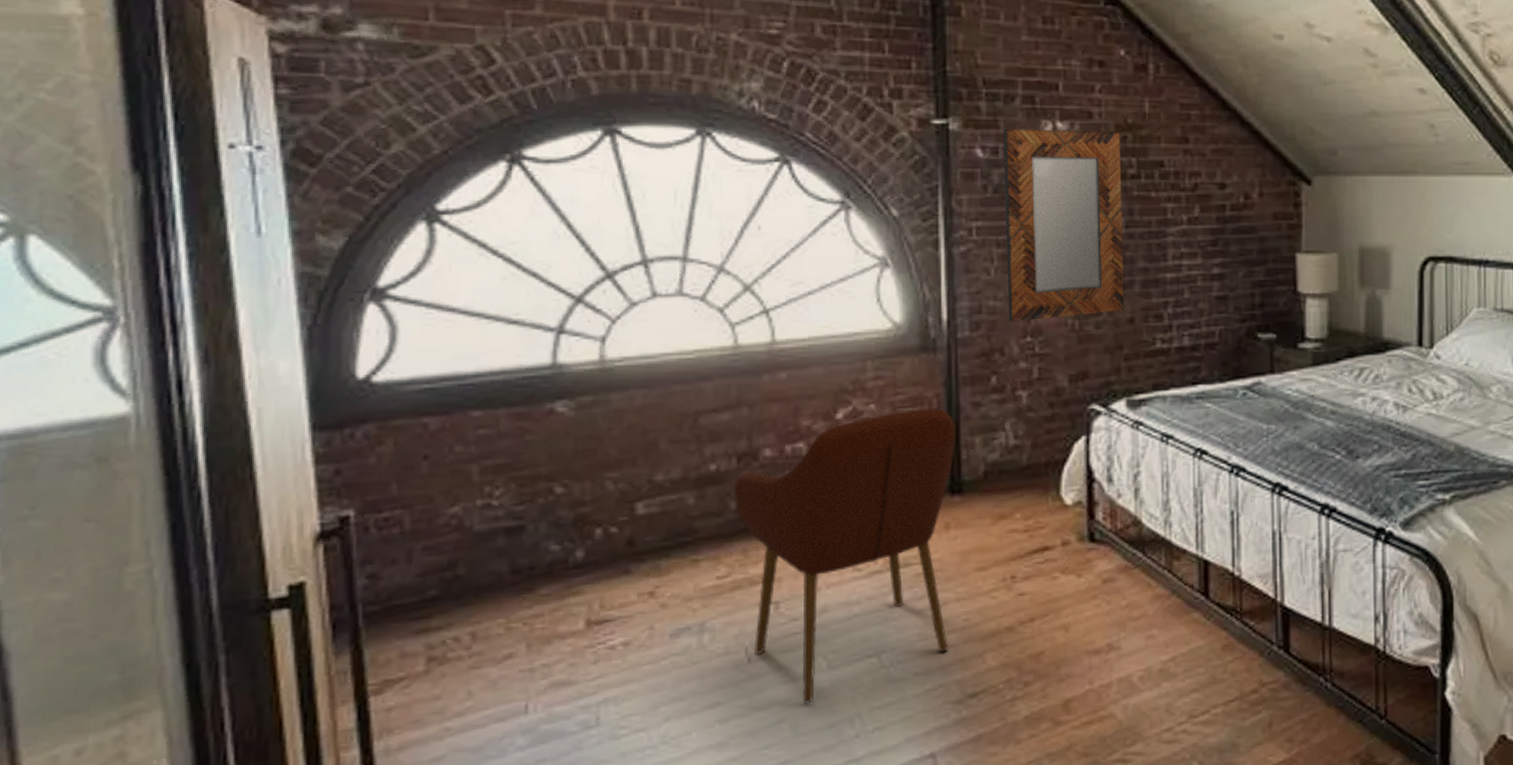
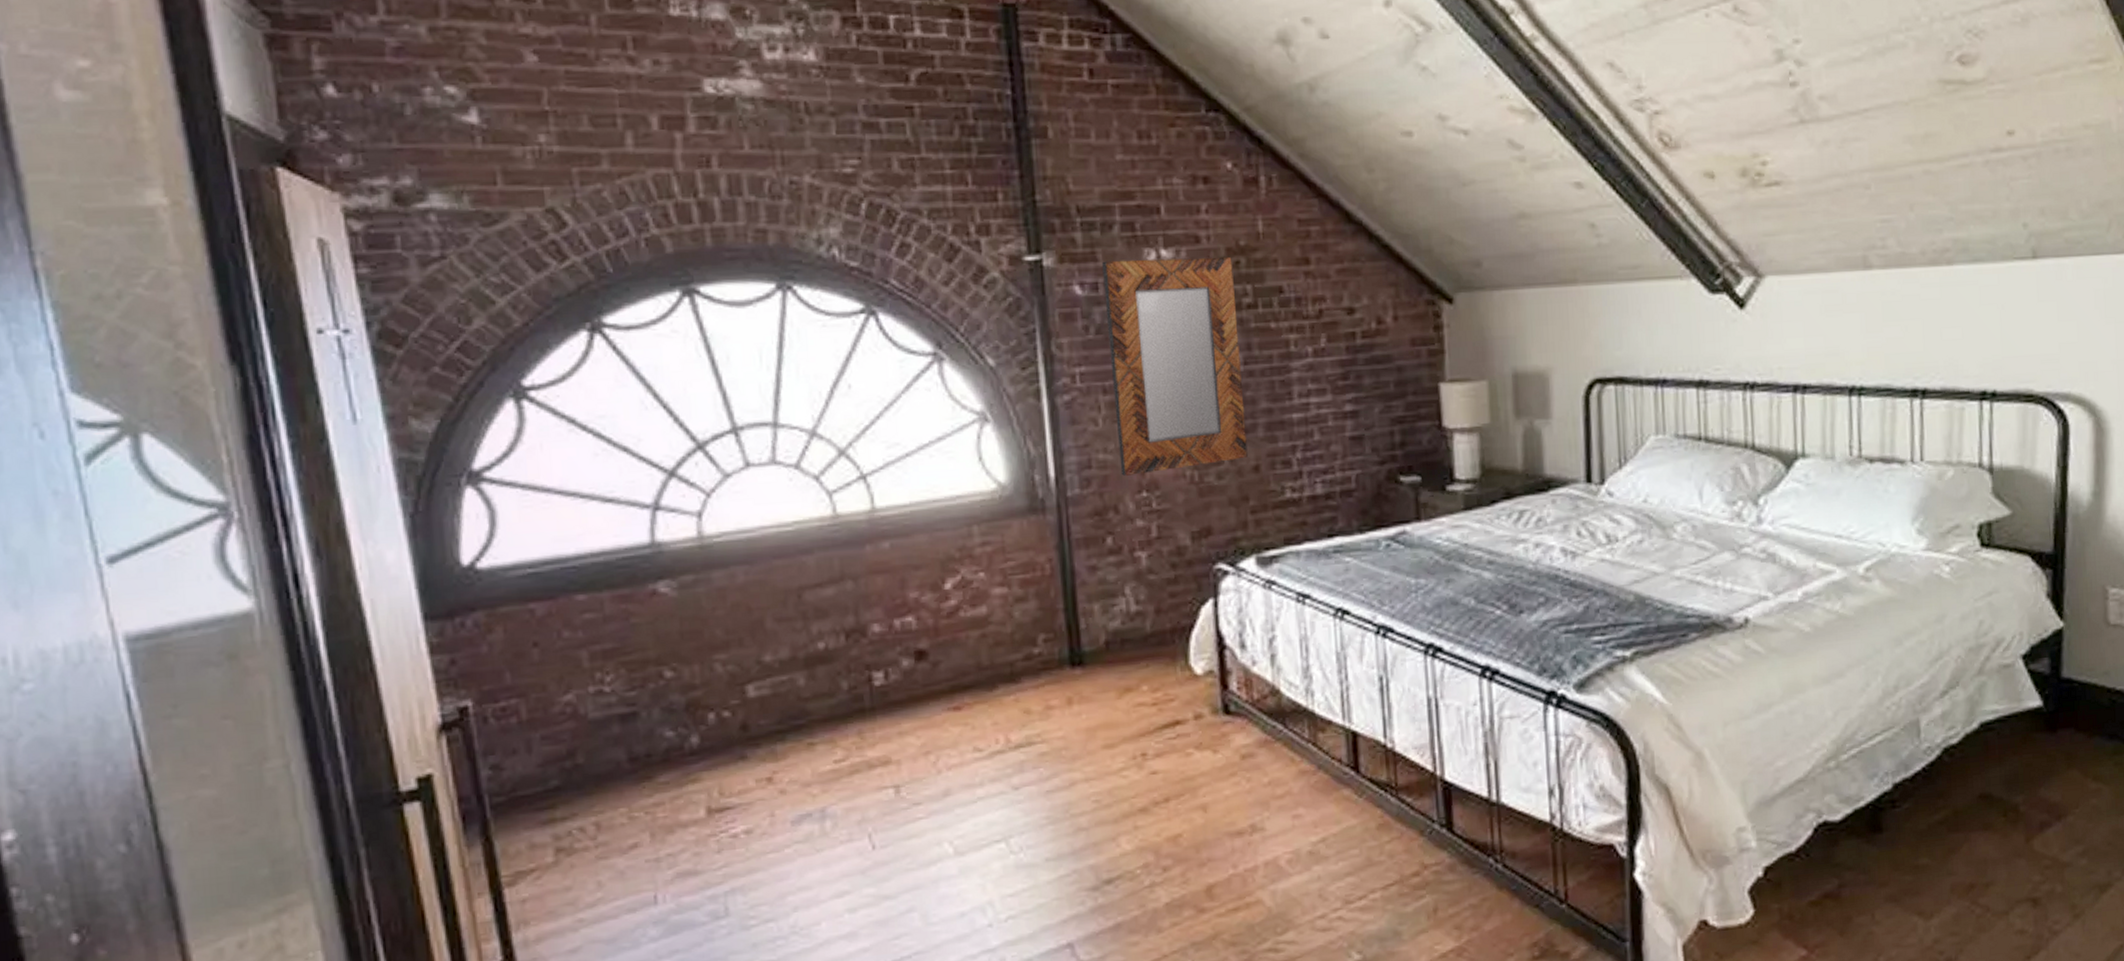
armchair: present [734,408,957,704] -> none [845,574,1079,892]

